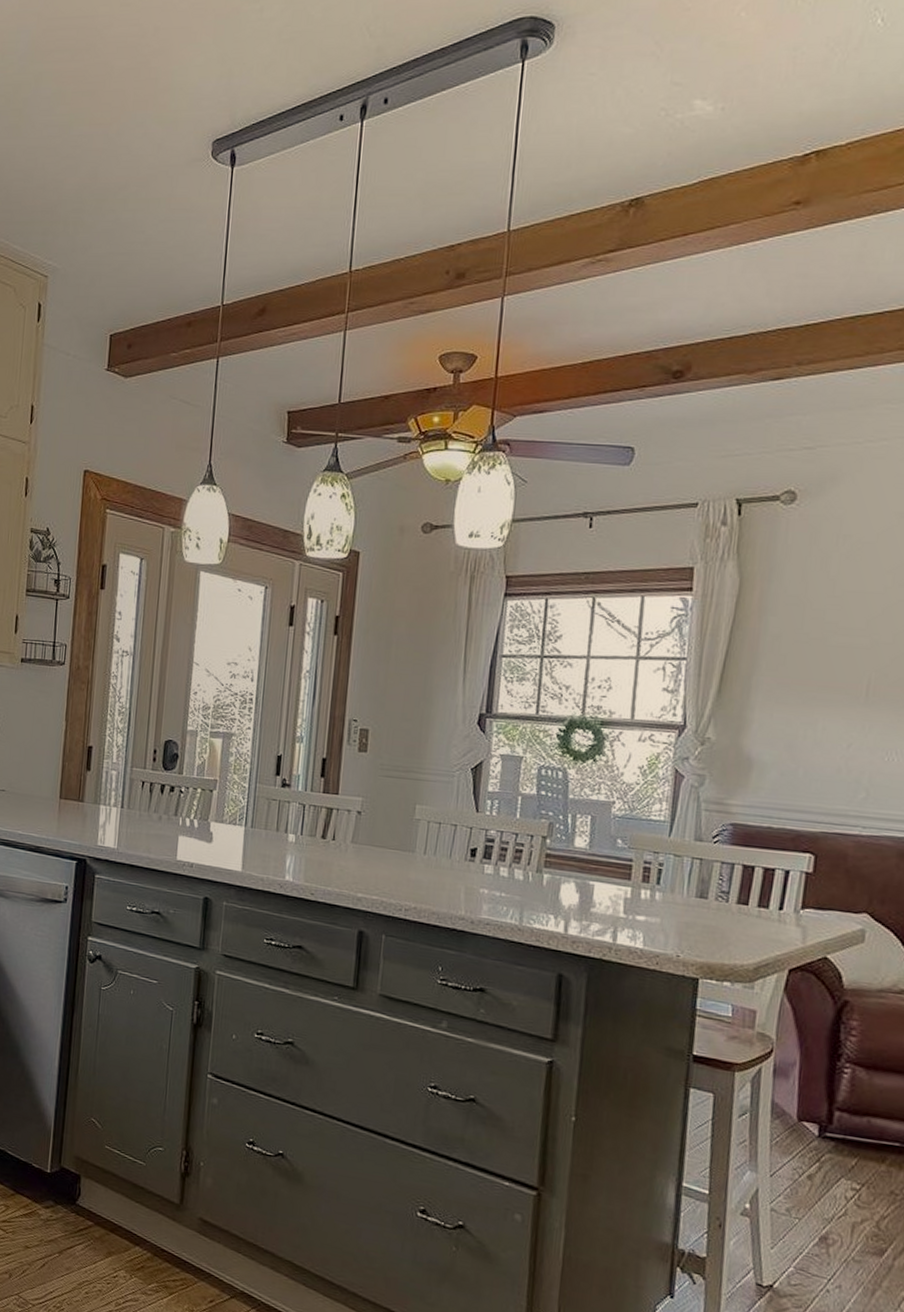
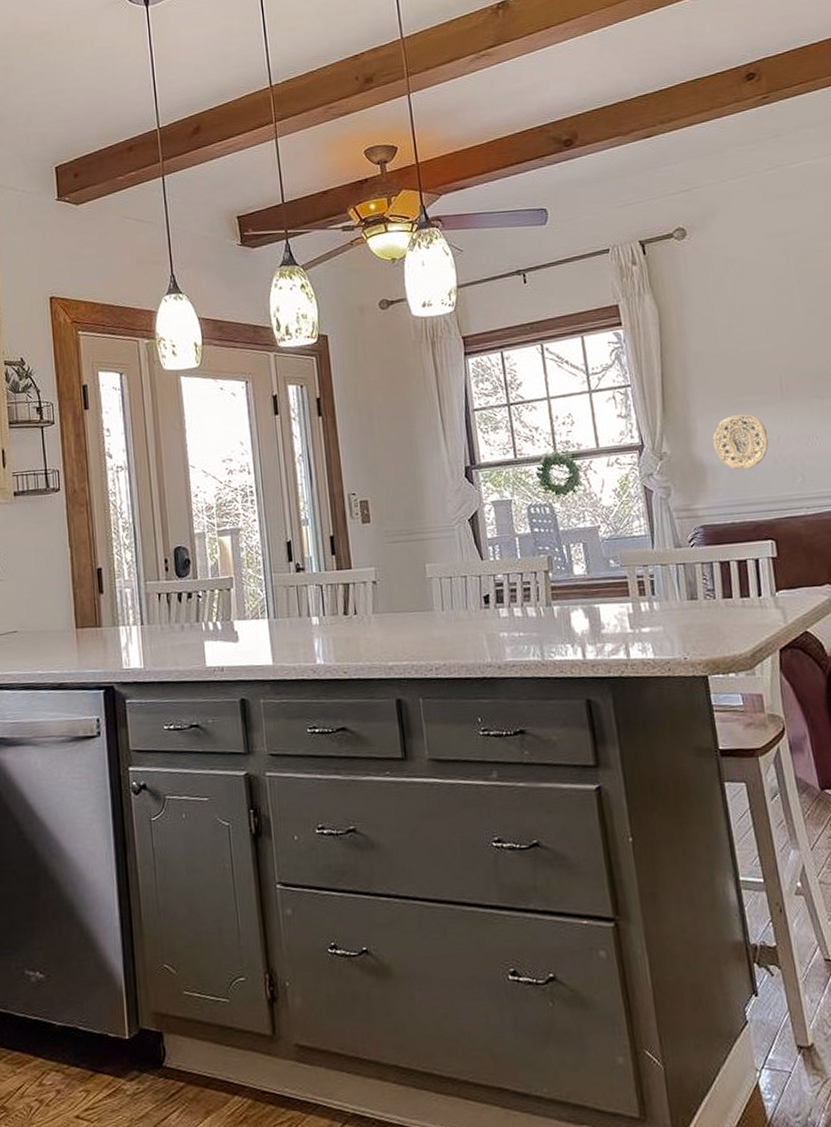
decorative plate: none [768,710,837,773] -> present [713,413,769,470]

